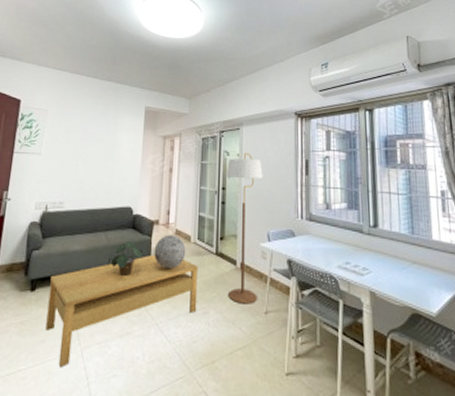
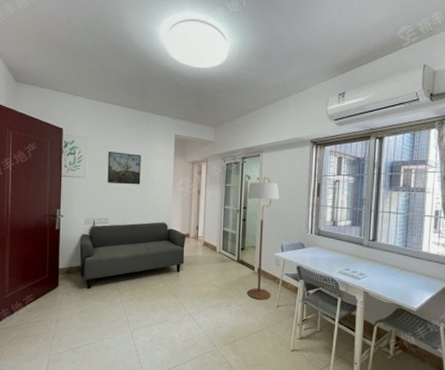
coffee table: present [45,254,198,368] -> none [102,261,223,344]
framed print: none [66,125,107,163] -> present [107,151,141,185]
potted plant: present [107,242,144,277] -> none [147,251,178,279]
decorative sphere: present [154,234,186,270] -> none [186,245,213,273]

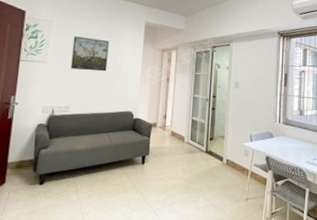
floor lamp: present [246,176,280,300] -> none [214,66,249,193]

